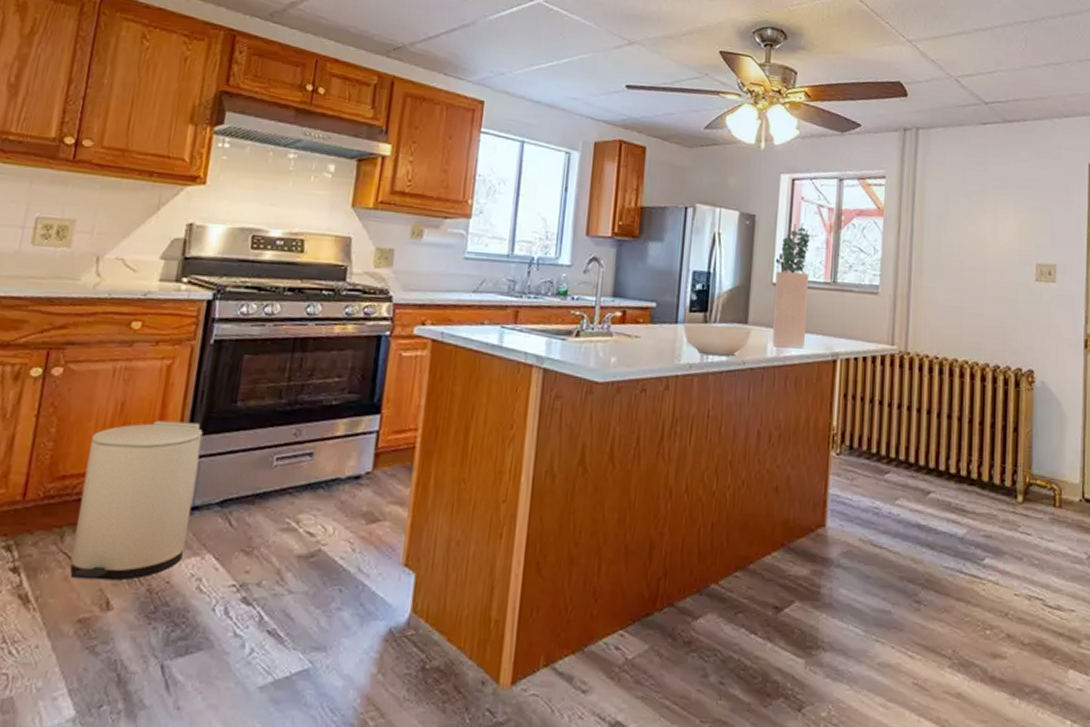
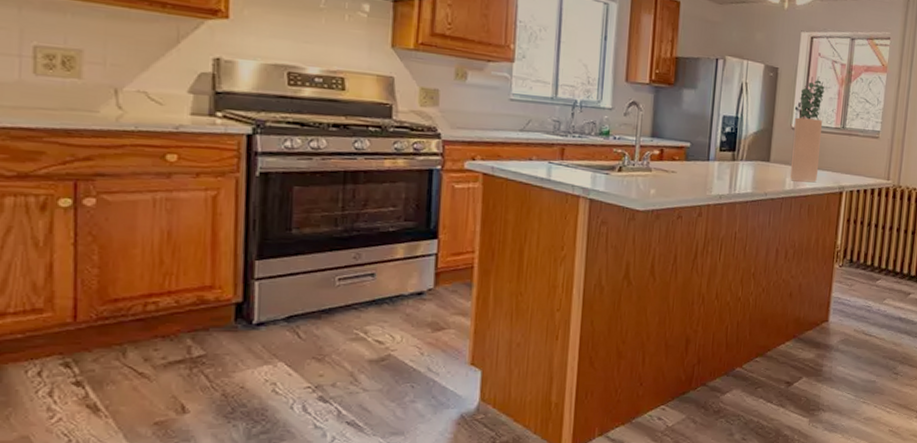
pedal bin: present [70,420,203,581] -> none [137,247,260,389]
bowl: present [683,323,752,356] -> none [714,160,773,188]

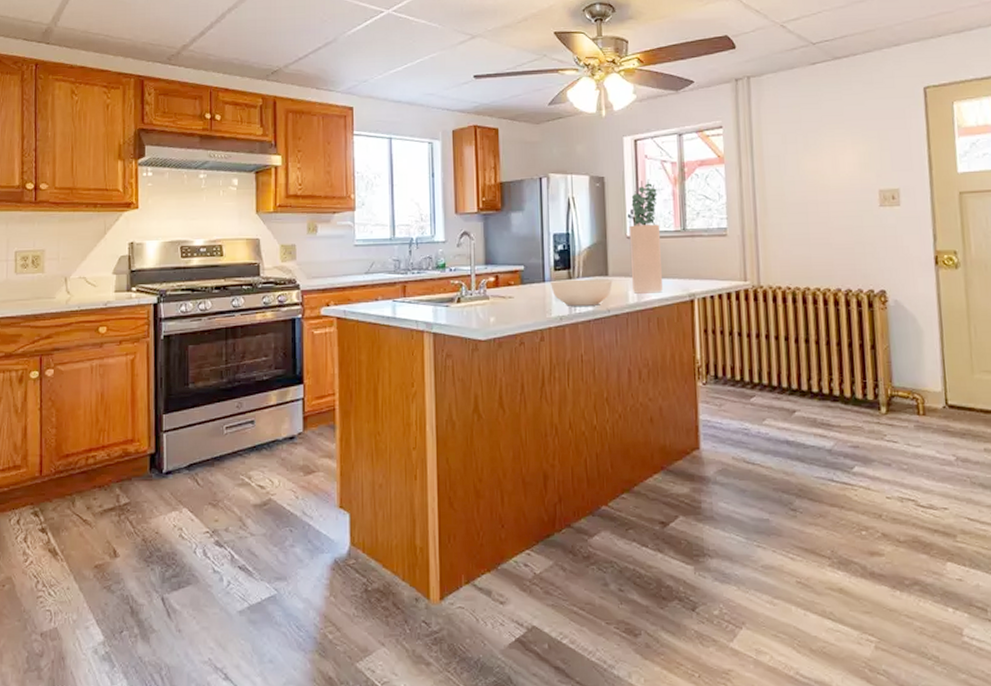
bowl: none [714,160,773,188] -> present [550,279,613,306]

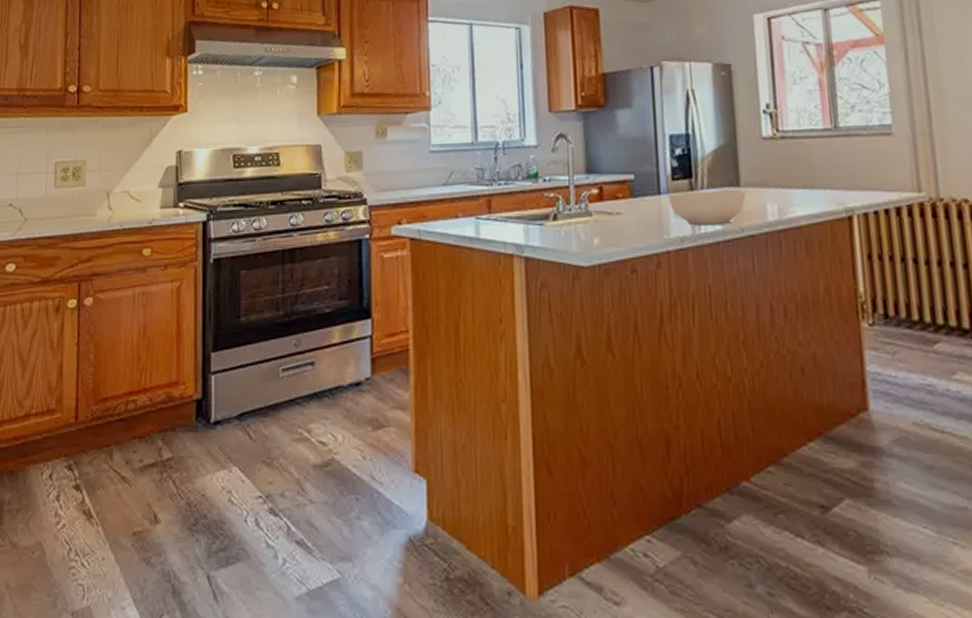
vase: present [629,179,663,294] -> none [764,65,811,209]

